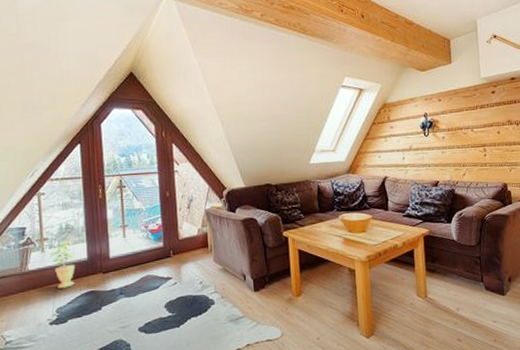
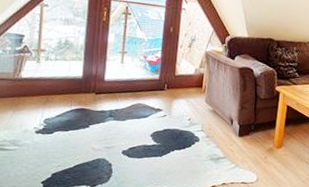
potted plant: present [50,239,76,288] -> none [45,53,71,101]

